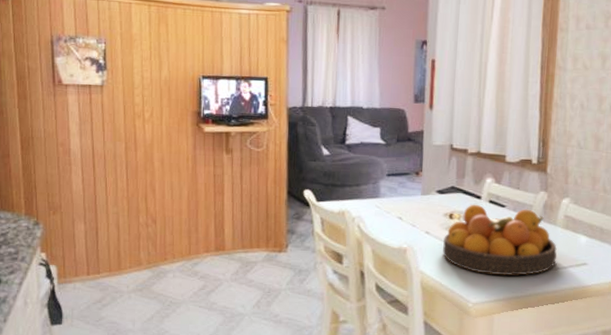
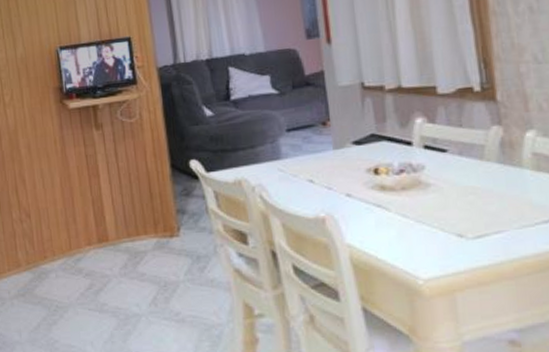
fruit bowl: present [443,204,557,276] -> none [371,150,532,241]

